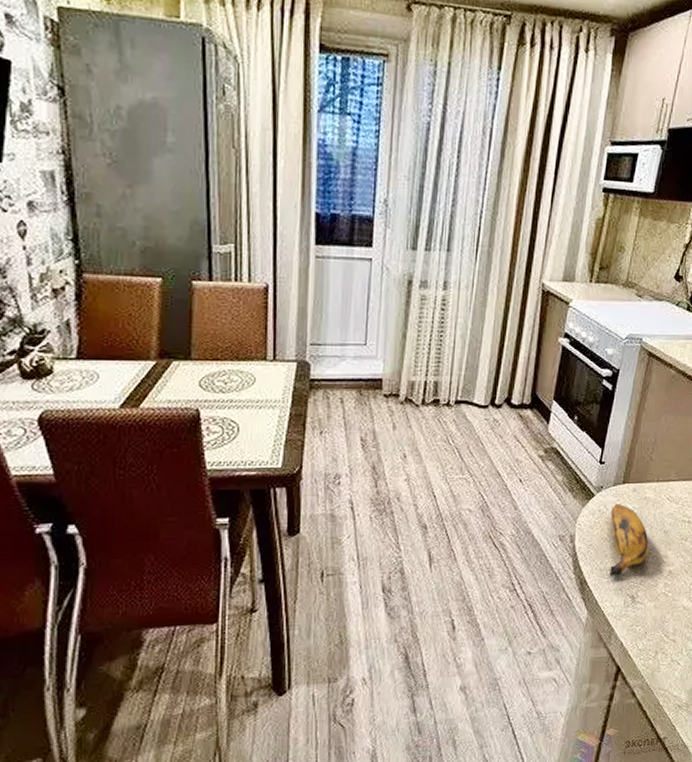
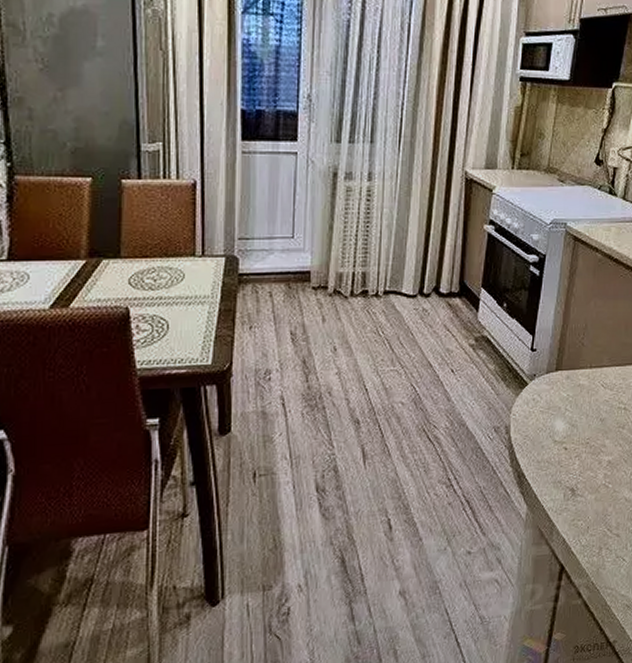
banana: present [609,503,650,576] -> none [545,391,587,468]

